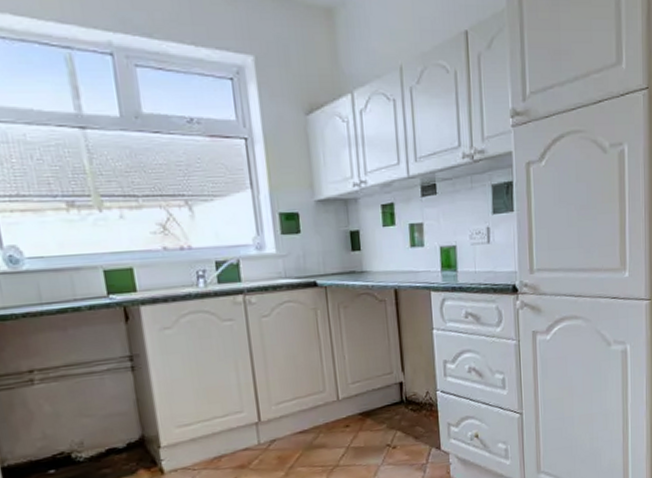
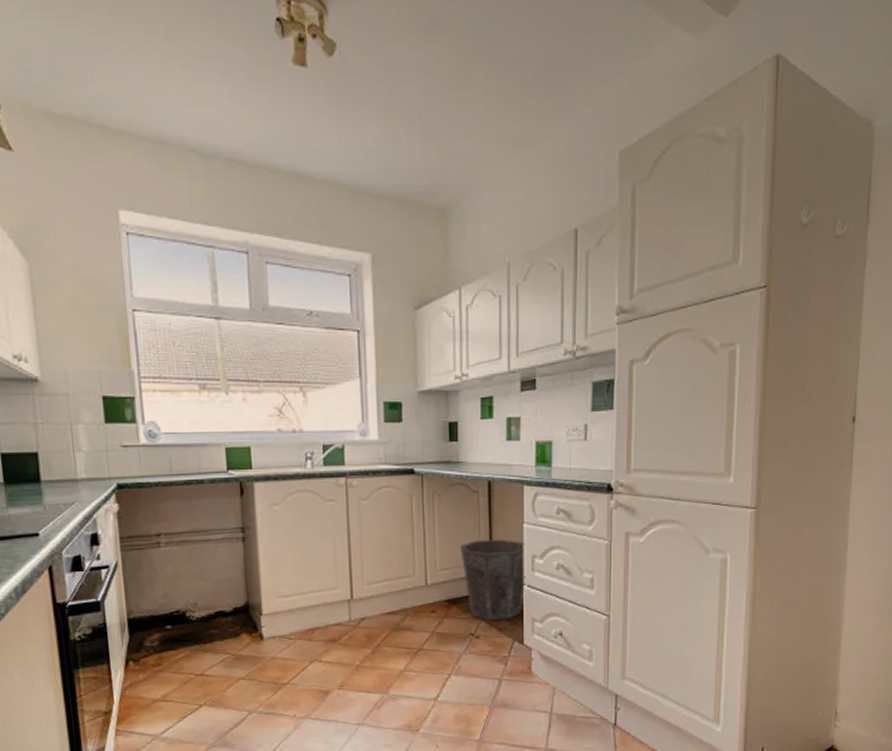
waste bin: none [370,346,439,430] -> present [460,539,526,620]

